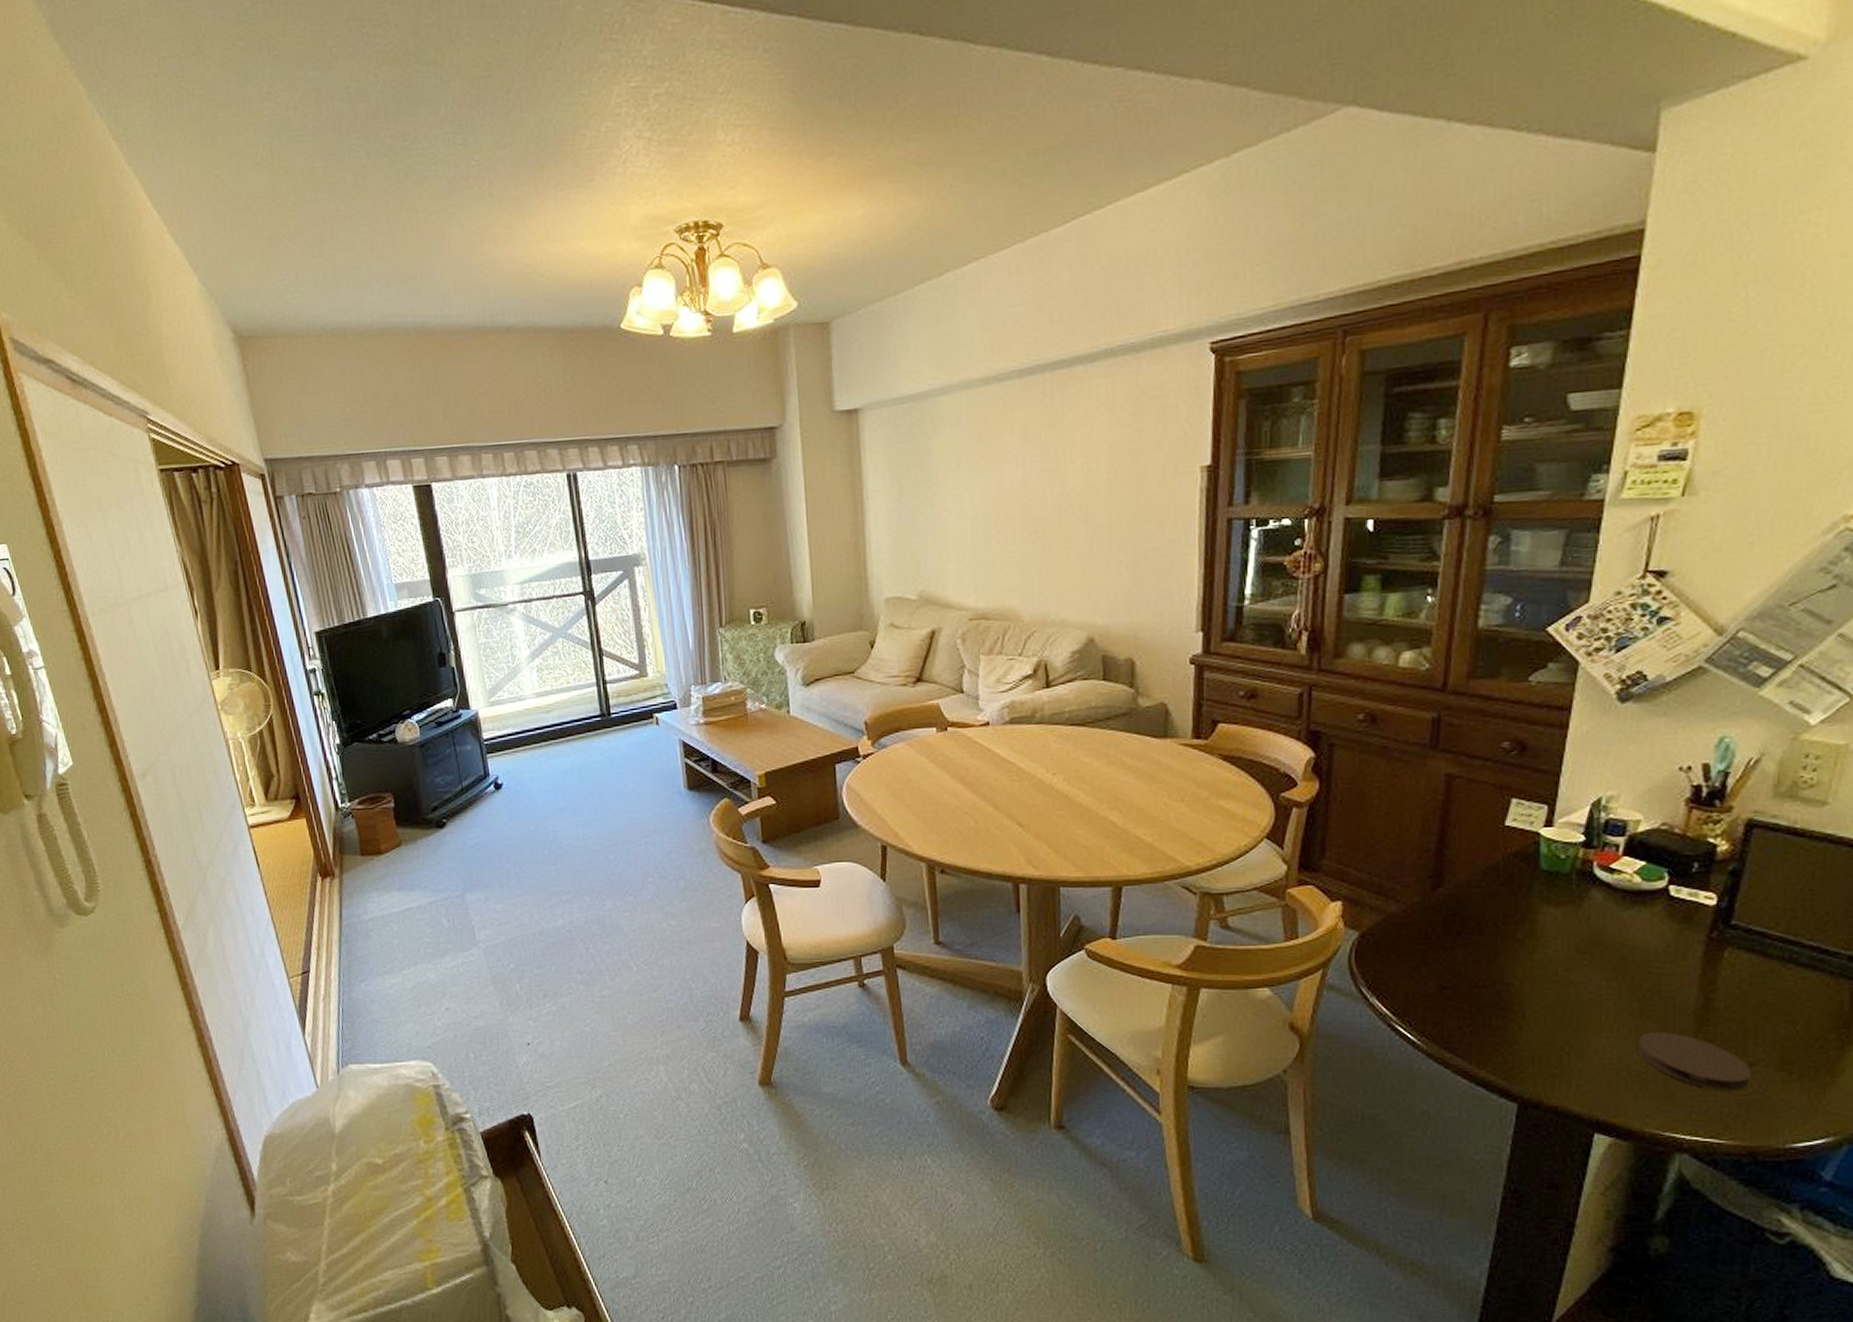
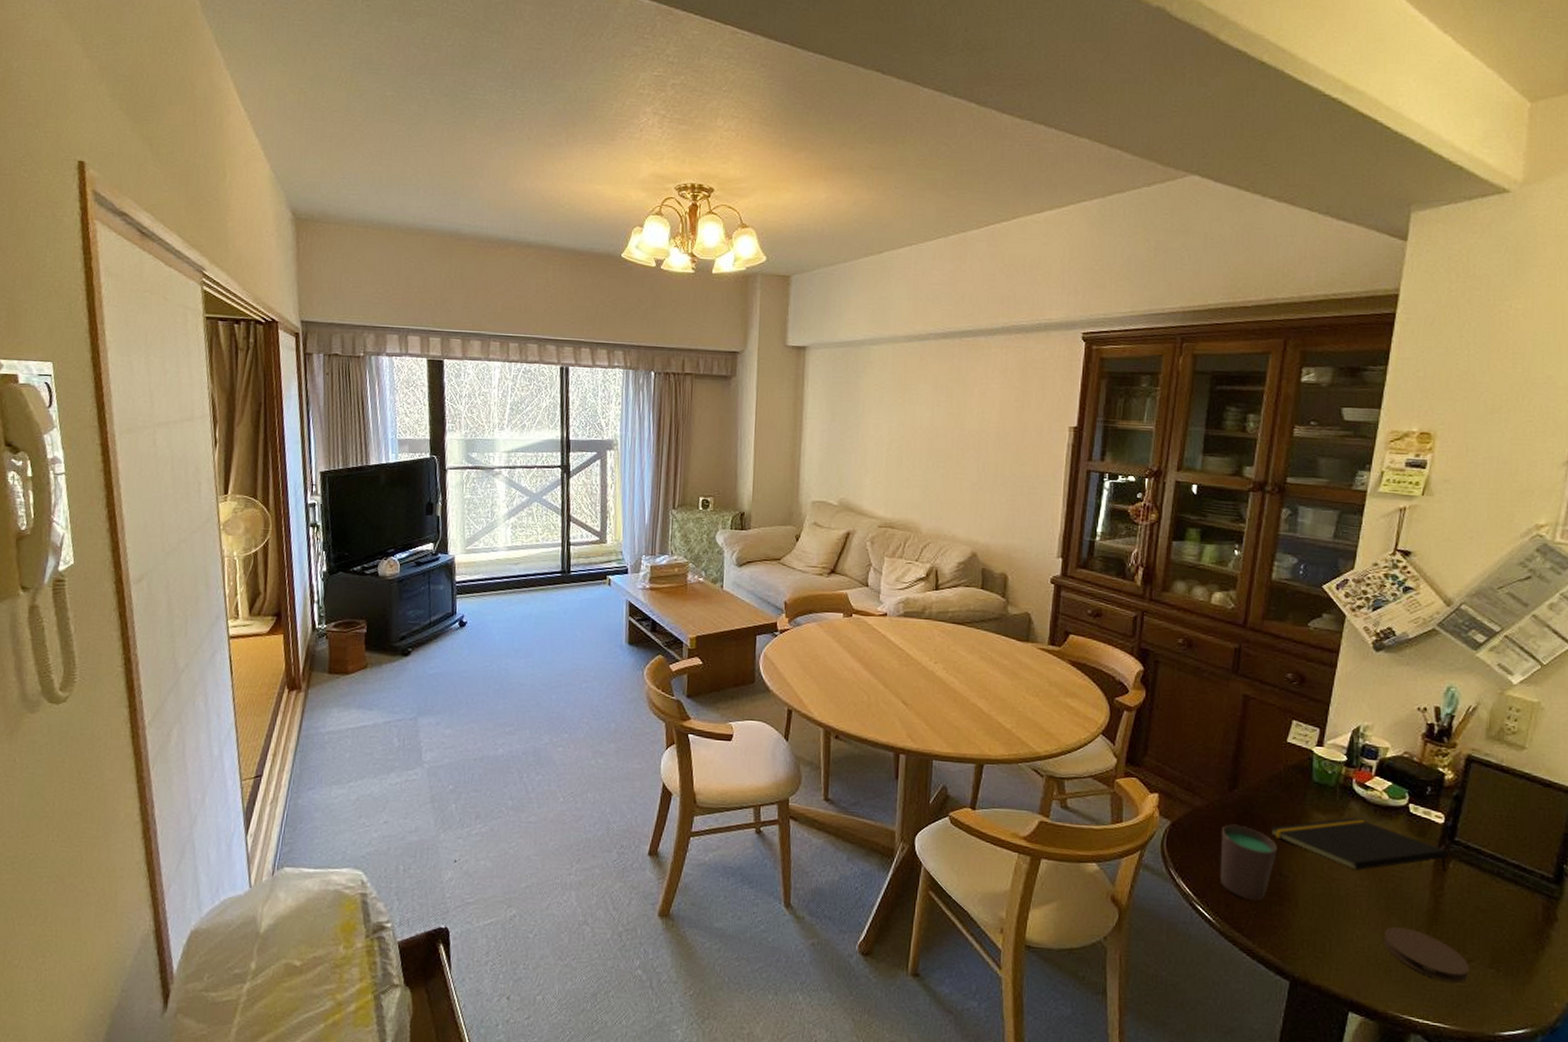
cup: none [1423,929,1497,1015] -> present [1219,824,1277,901]
notepad: none [1486,907,1722,970] -> present [1269,817,1448,872]

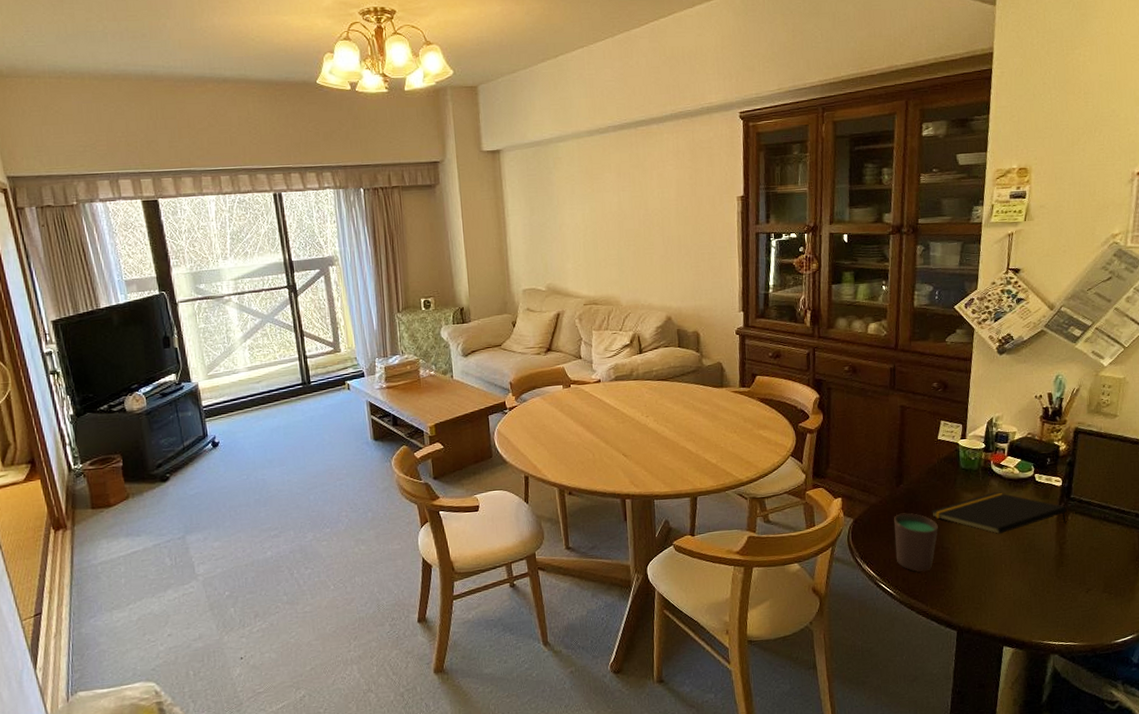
coaster: present [1383,927,1470,983] -> none [1024,573,1090,609]

